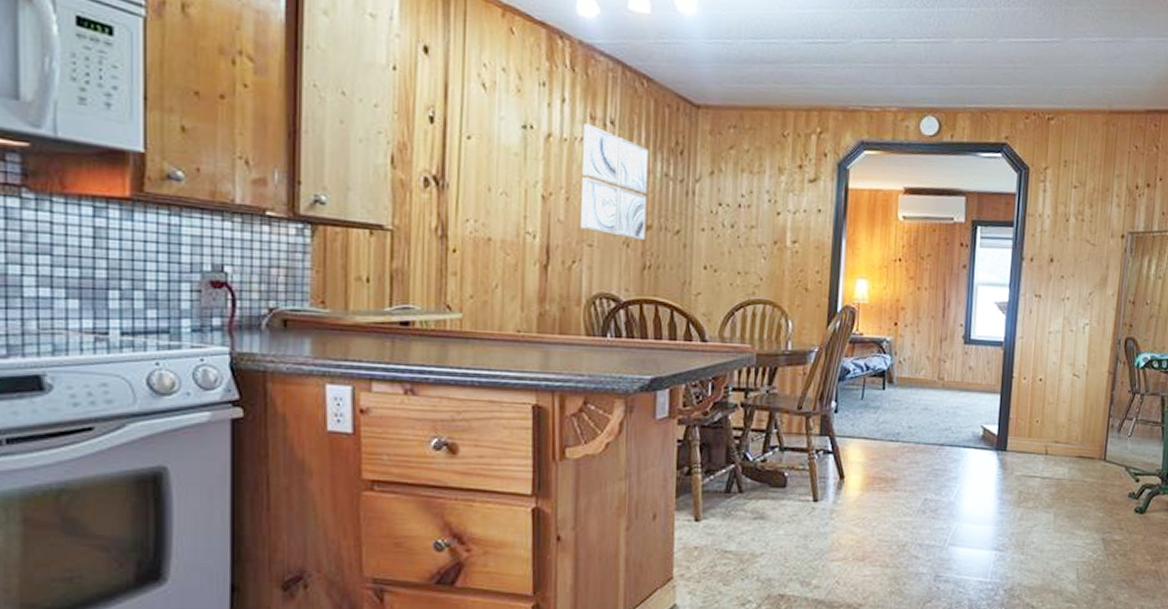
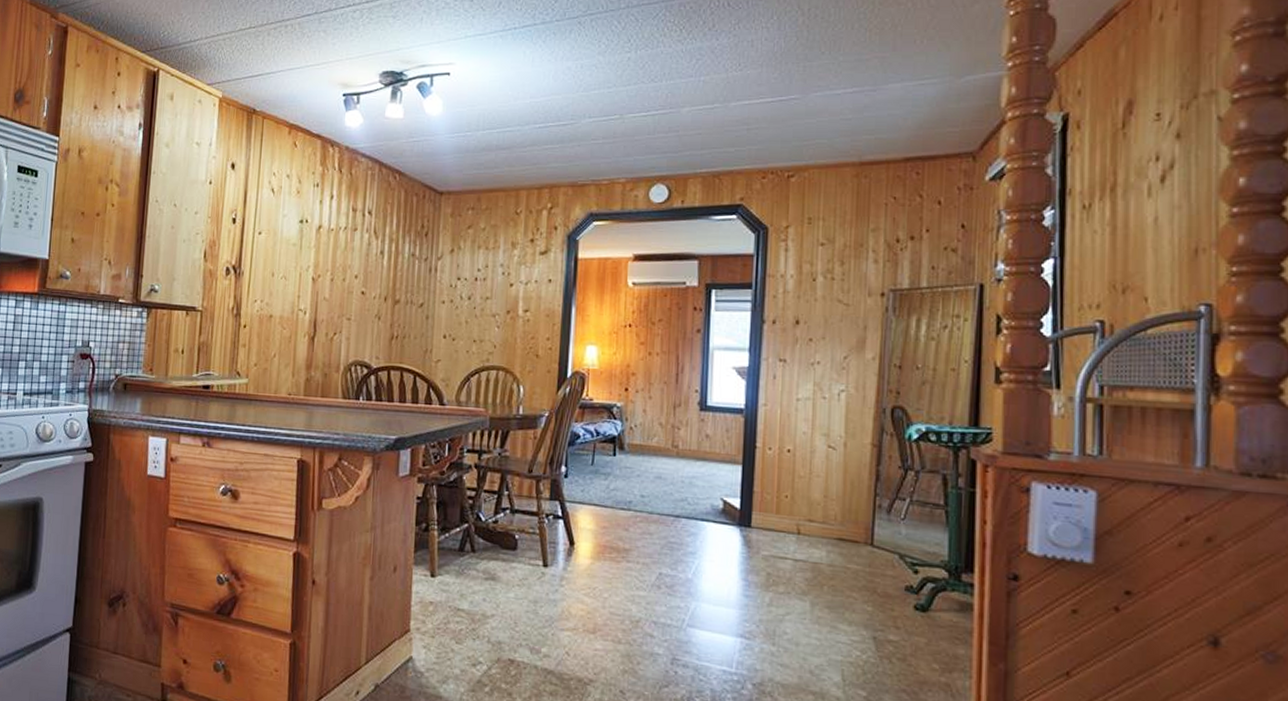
wall art: present [580,123,649,241] -> none [342,215,399,314]

